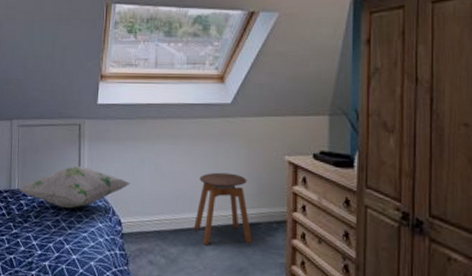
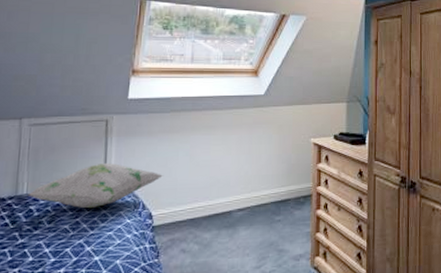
stool: present [193,172,252,246] -> none [227,157,282,227]

